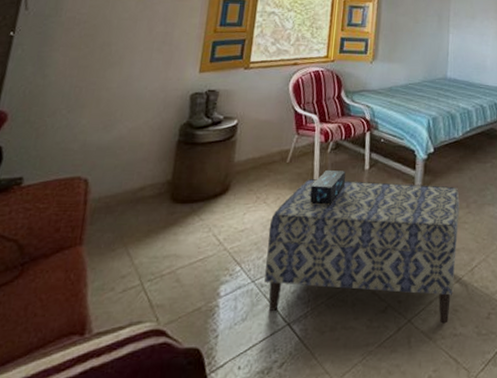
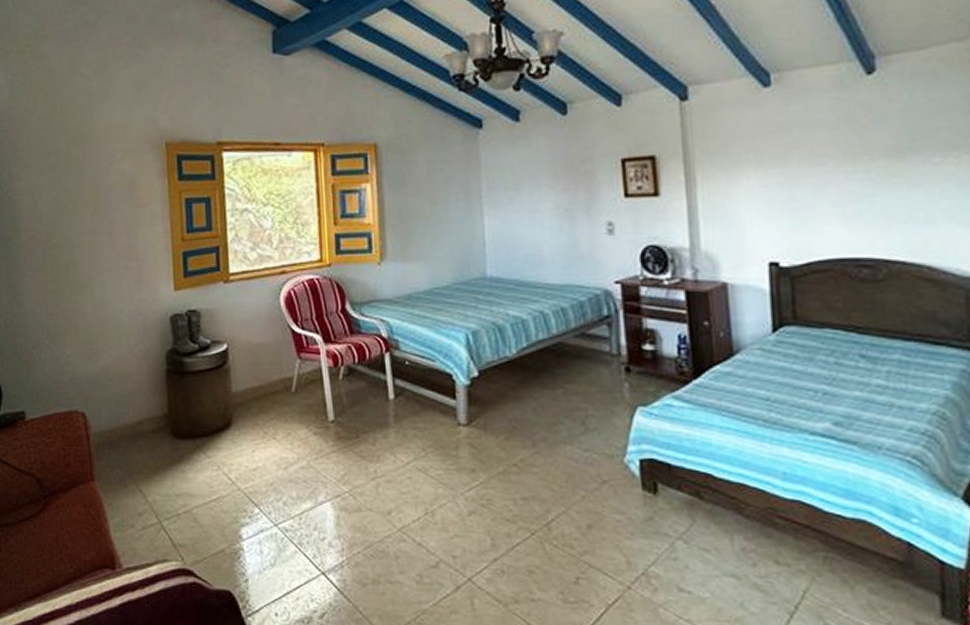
bench: present [264,179,460,324] -> none [283,412,525,586]
decorative box: present [310,169,346,205] -> none [324,400,368,442]

